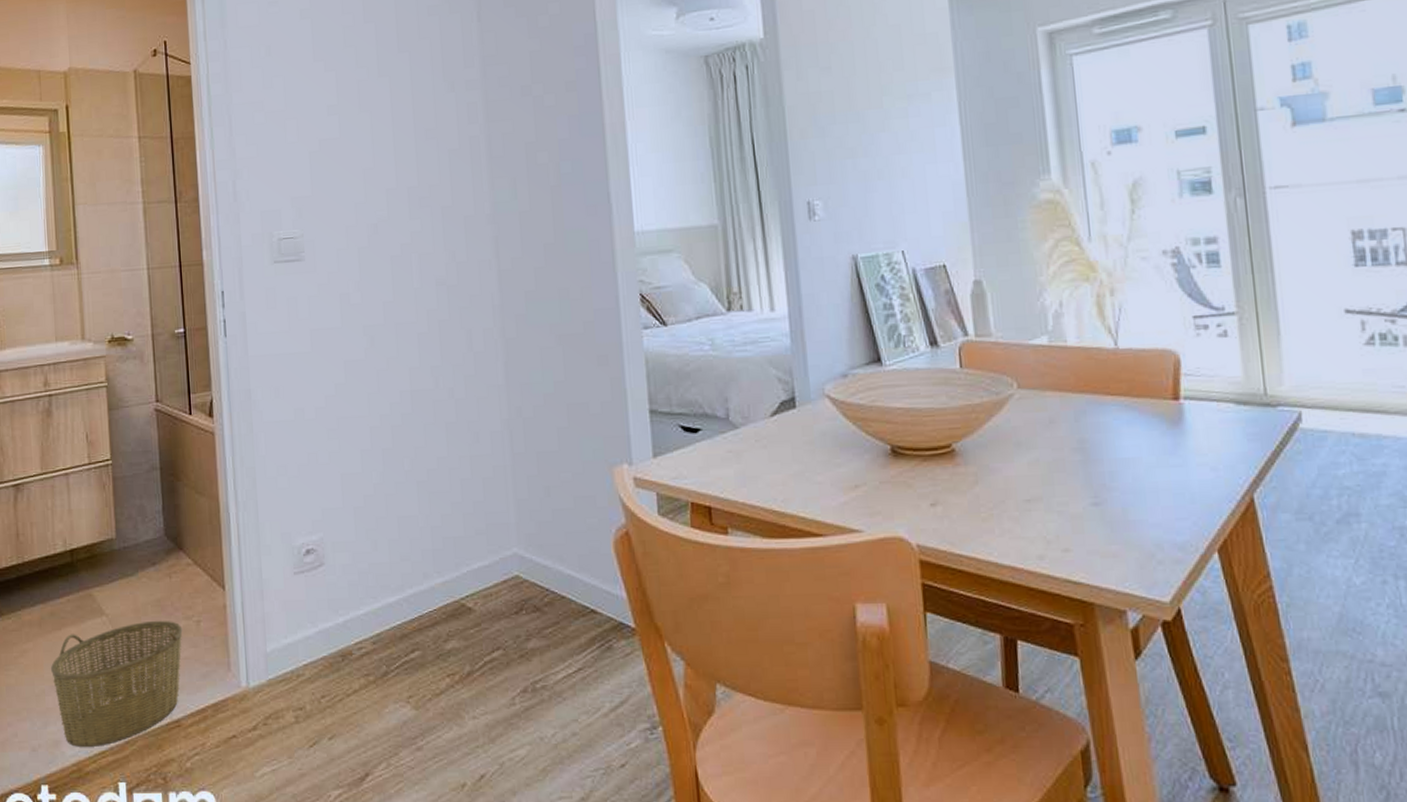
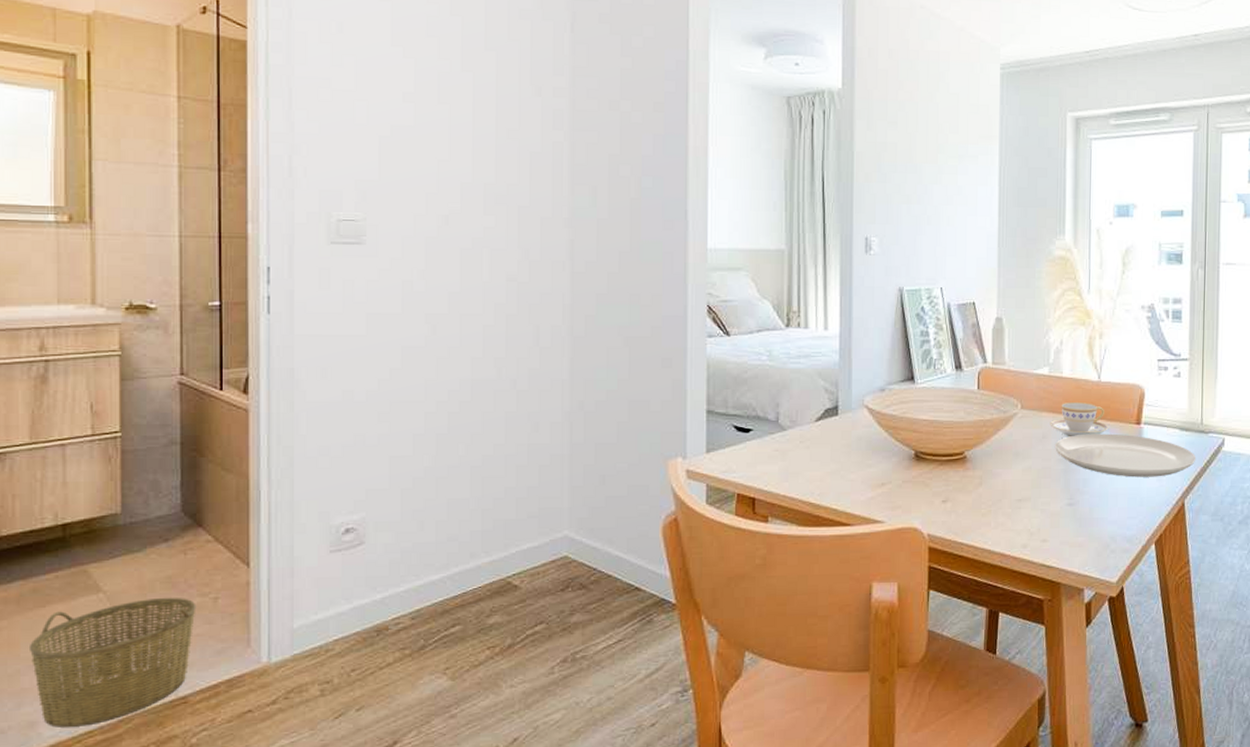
teacup: none [1057,376,1136,421] -> present [1050,403,1109,437]
plate: none [1066,412,1264,468] -> present [1054,433,1196,477]

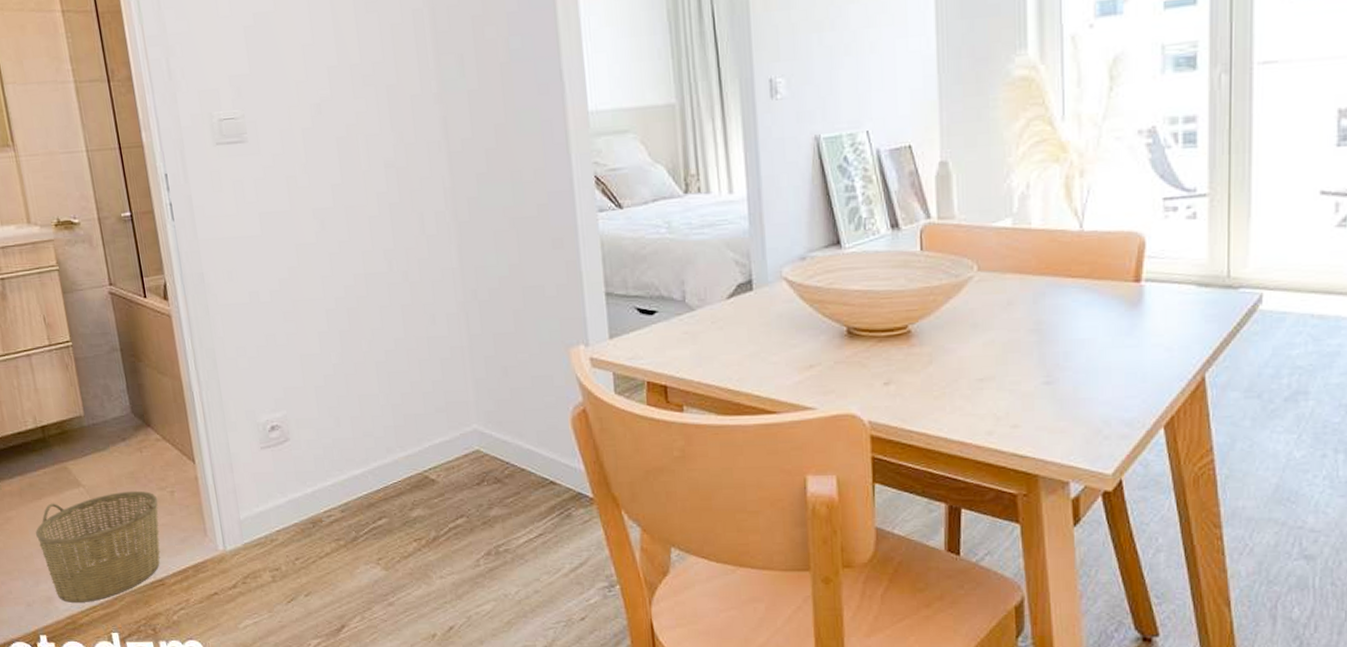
teacup: present [1050,403,1109,437] -> none [1016,258,1096,303]
plate: present [1054,433,1196,477] -> none [1023,294,1221,348]

